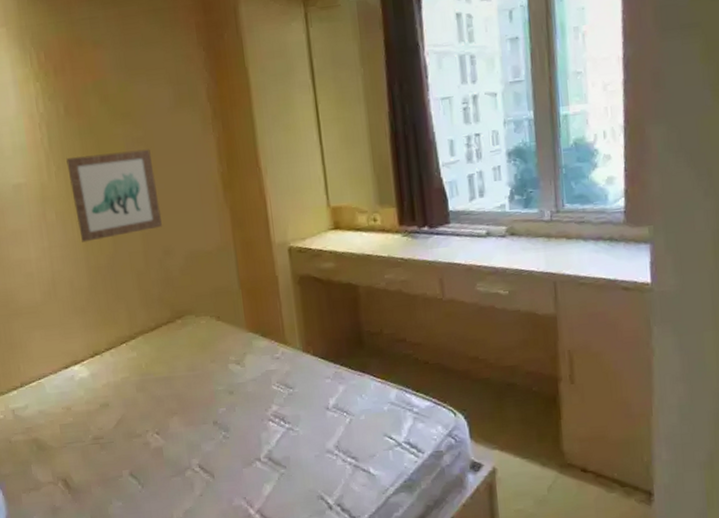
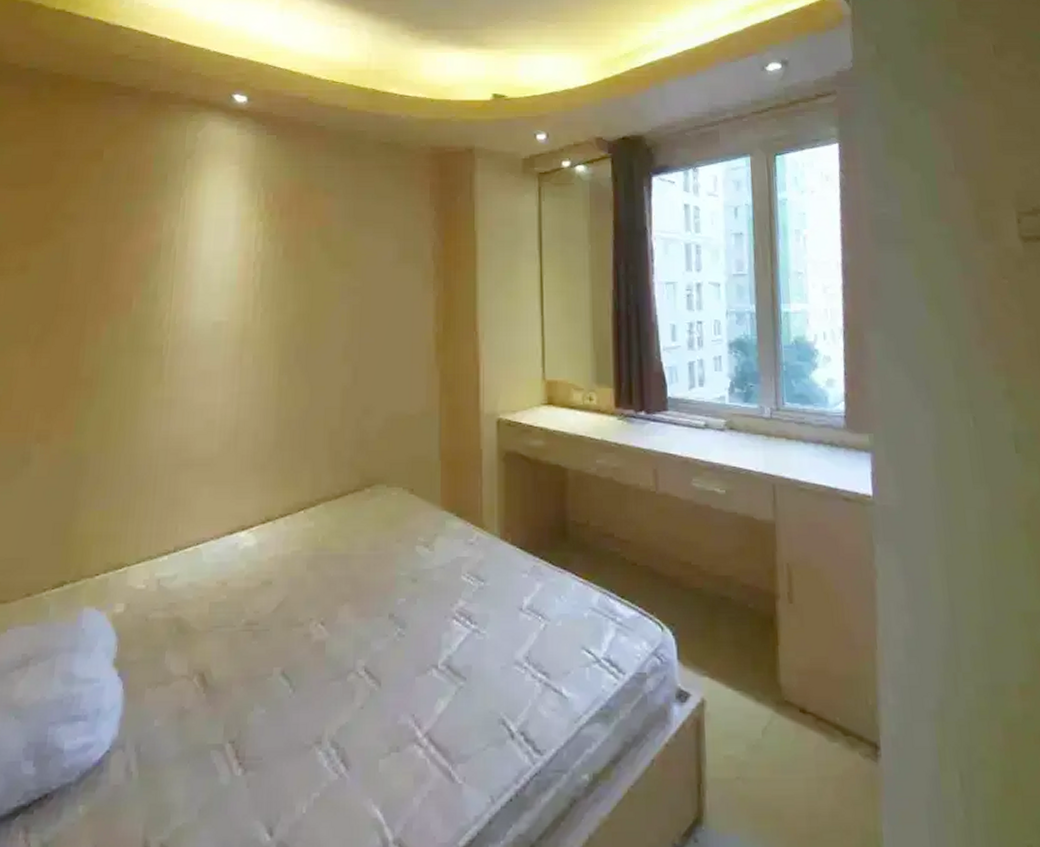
wall art: present [66,149,162,242] -> none [274,299,367,391]

